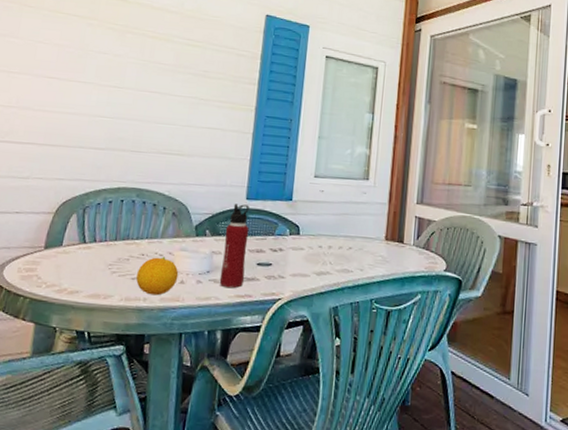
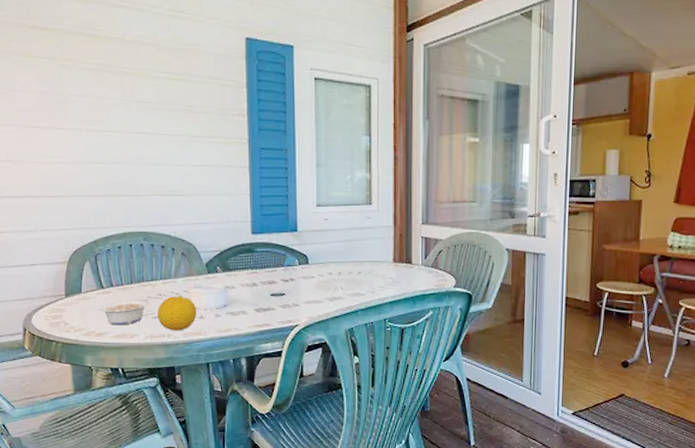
legume: none [69,258,129,285] -> present [92,299,148,326]
water bottle: present [219,203,249,288] -> none [235,239,260,319]

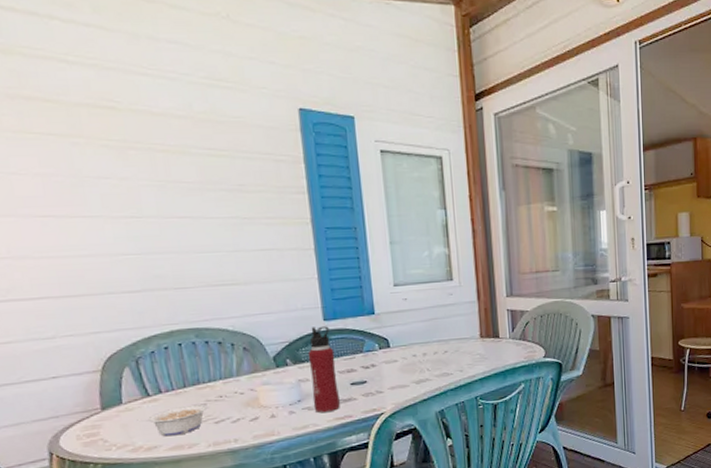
fruit: present [156,295,197,331] -> none [218,394,268,435]
water bottle: none [235,239,260,319] -> present [307,326,340,413]

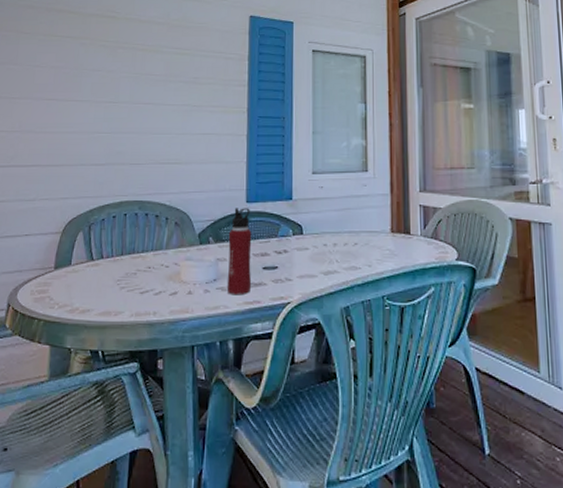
legume: present [137,404,208,437] -> none [79,272,137,302]

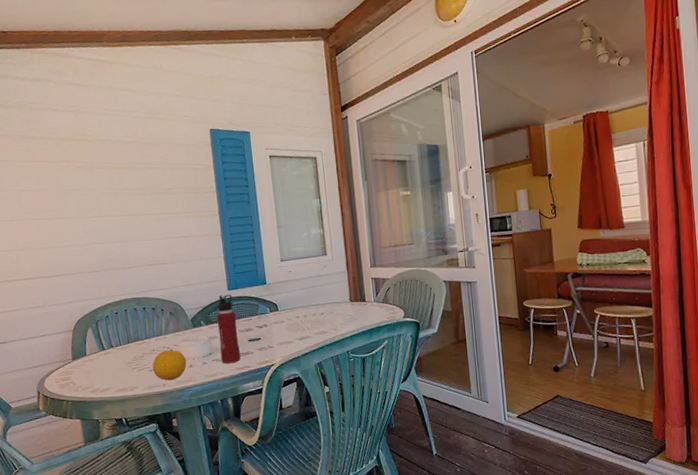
fruit: none [144,268,186,308] -> present [152,348,187,381]

